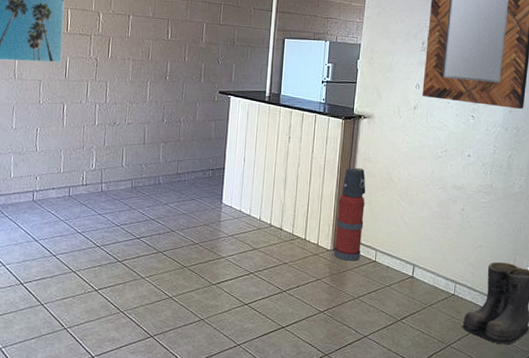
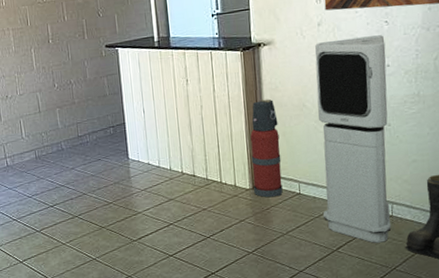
air purifier: none [393,124,469,319] -> present [315,35,391,243]

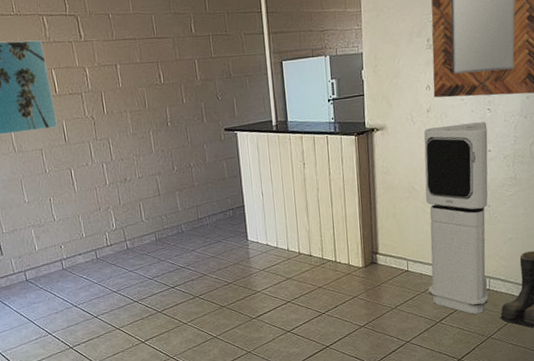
fire extinguisher: present [250,99,283,198] -> none [363,182,393,275]

